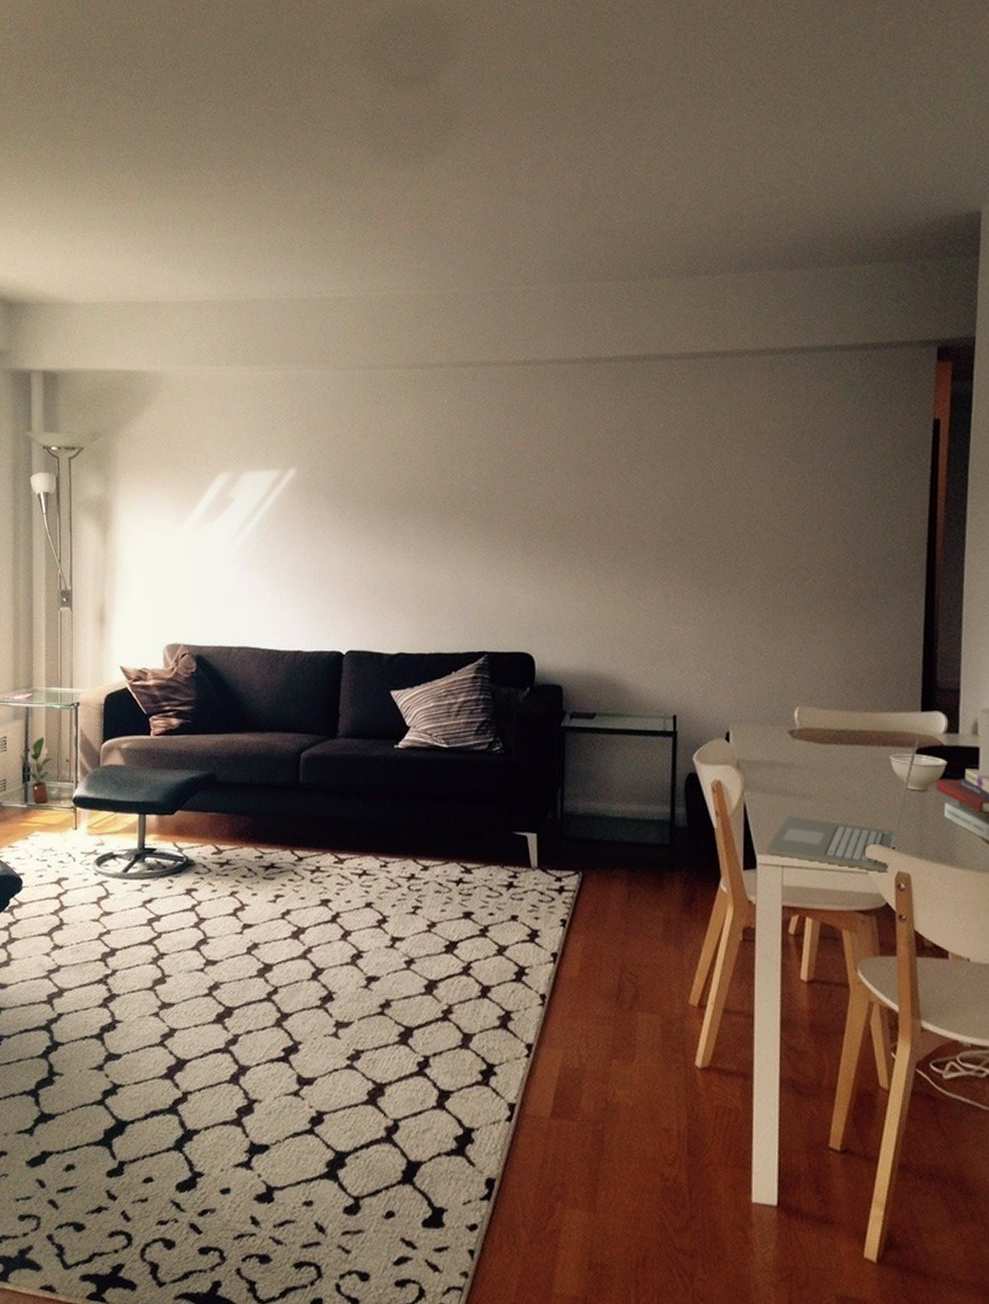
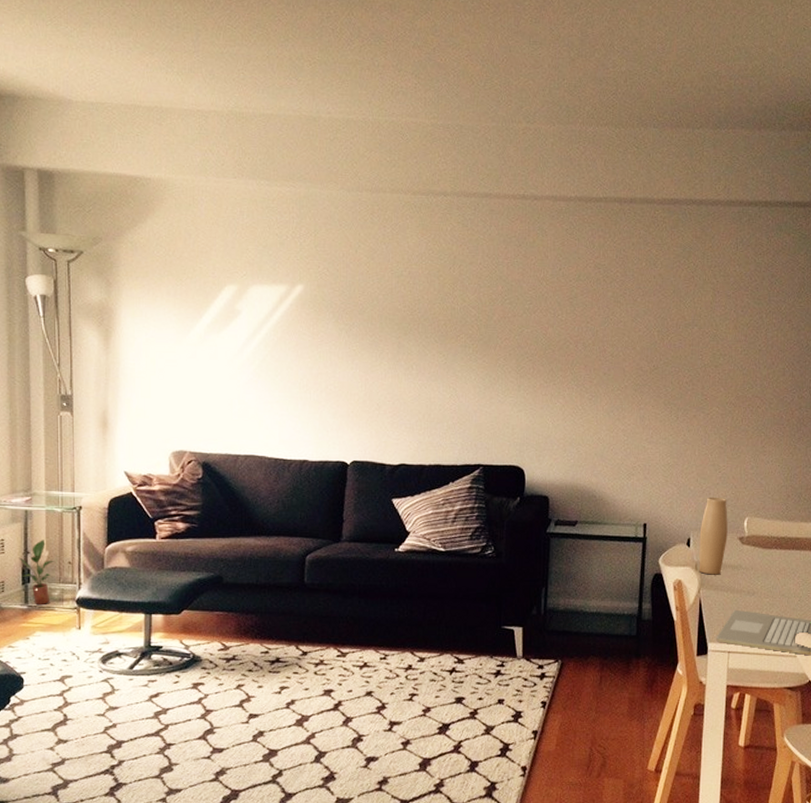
vase: none [740,683,775,775] -> present [699,497,728,575]

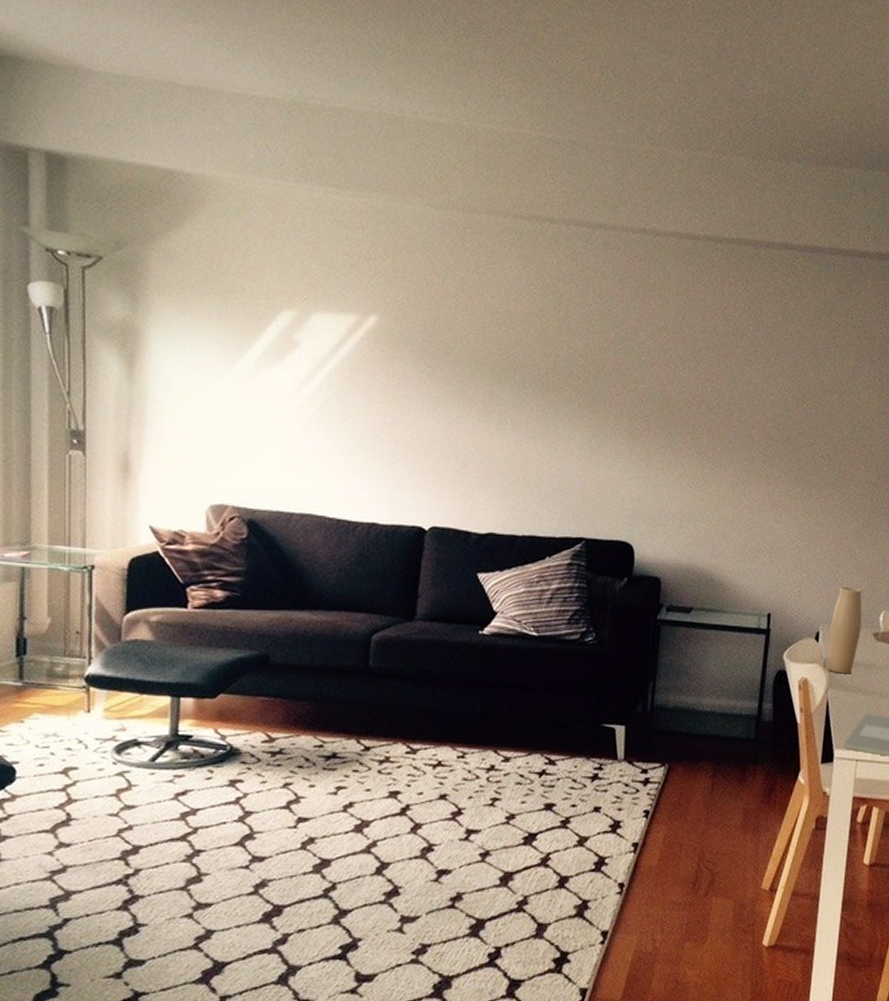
potted plant: present [19,540,55,606] -> none [12,604,59,683]

